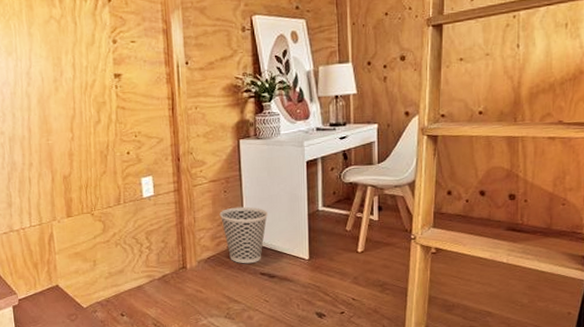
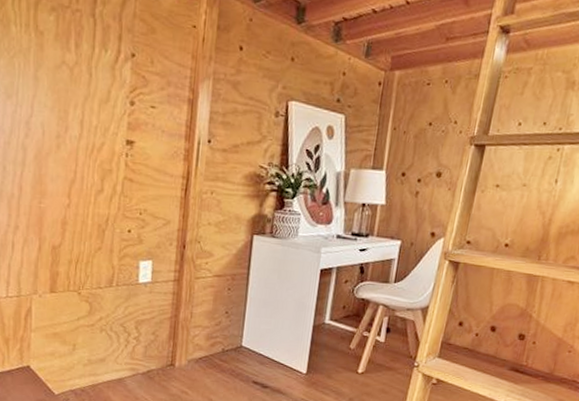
wastebasket: present [219,206,268,264] -> none [219,307,271,370]

